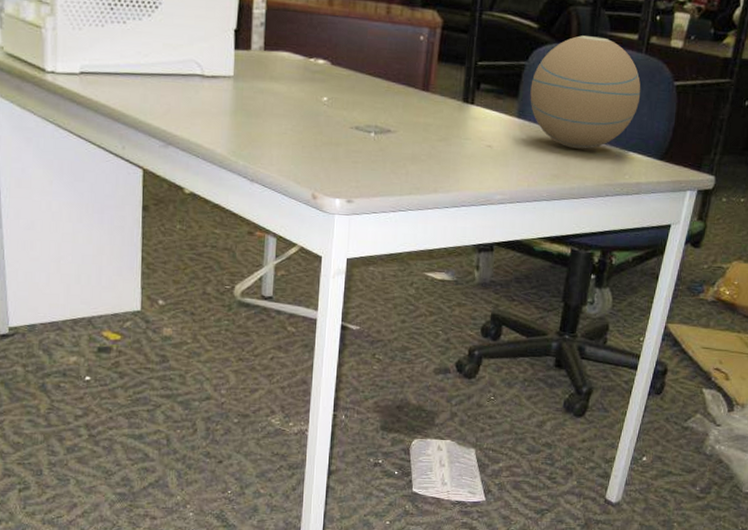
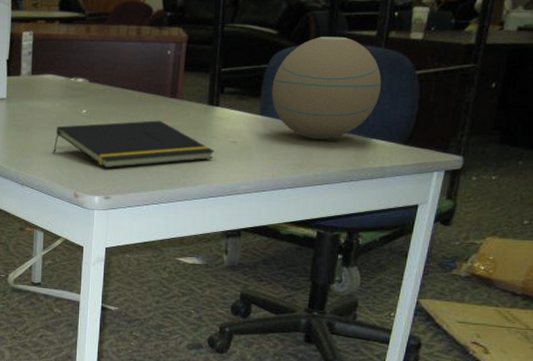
notepad: none [288,114,468,167] -> present [53,120,215,168]

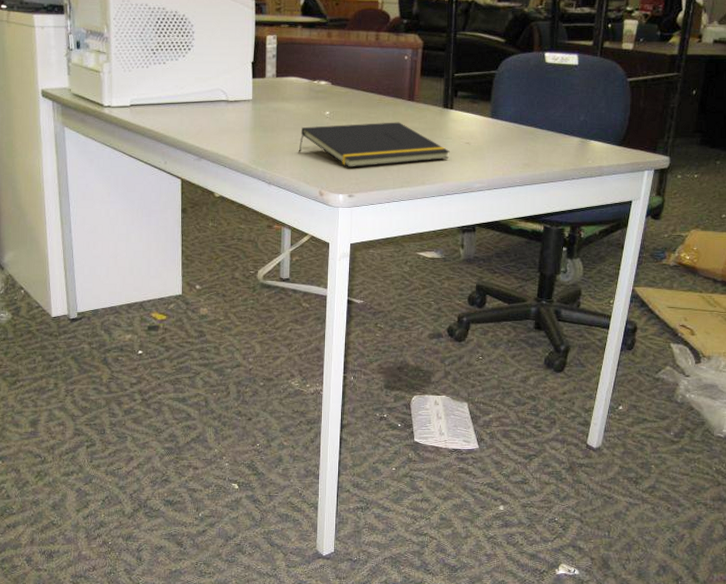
decorative orb: present [272,36,382,139] -> none [501,45,598,141]

